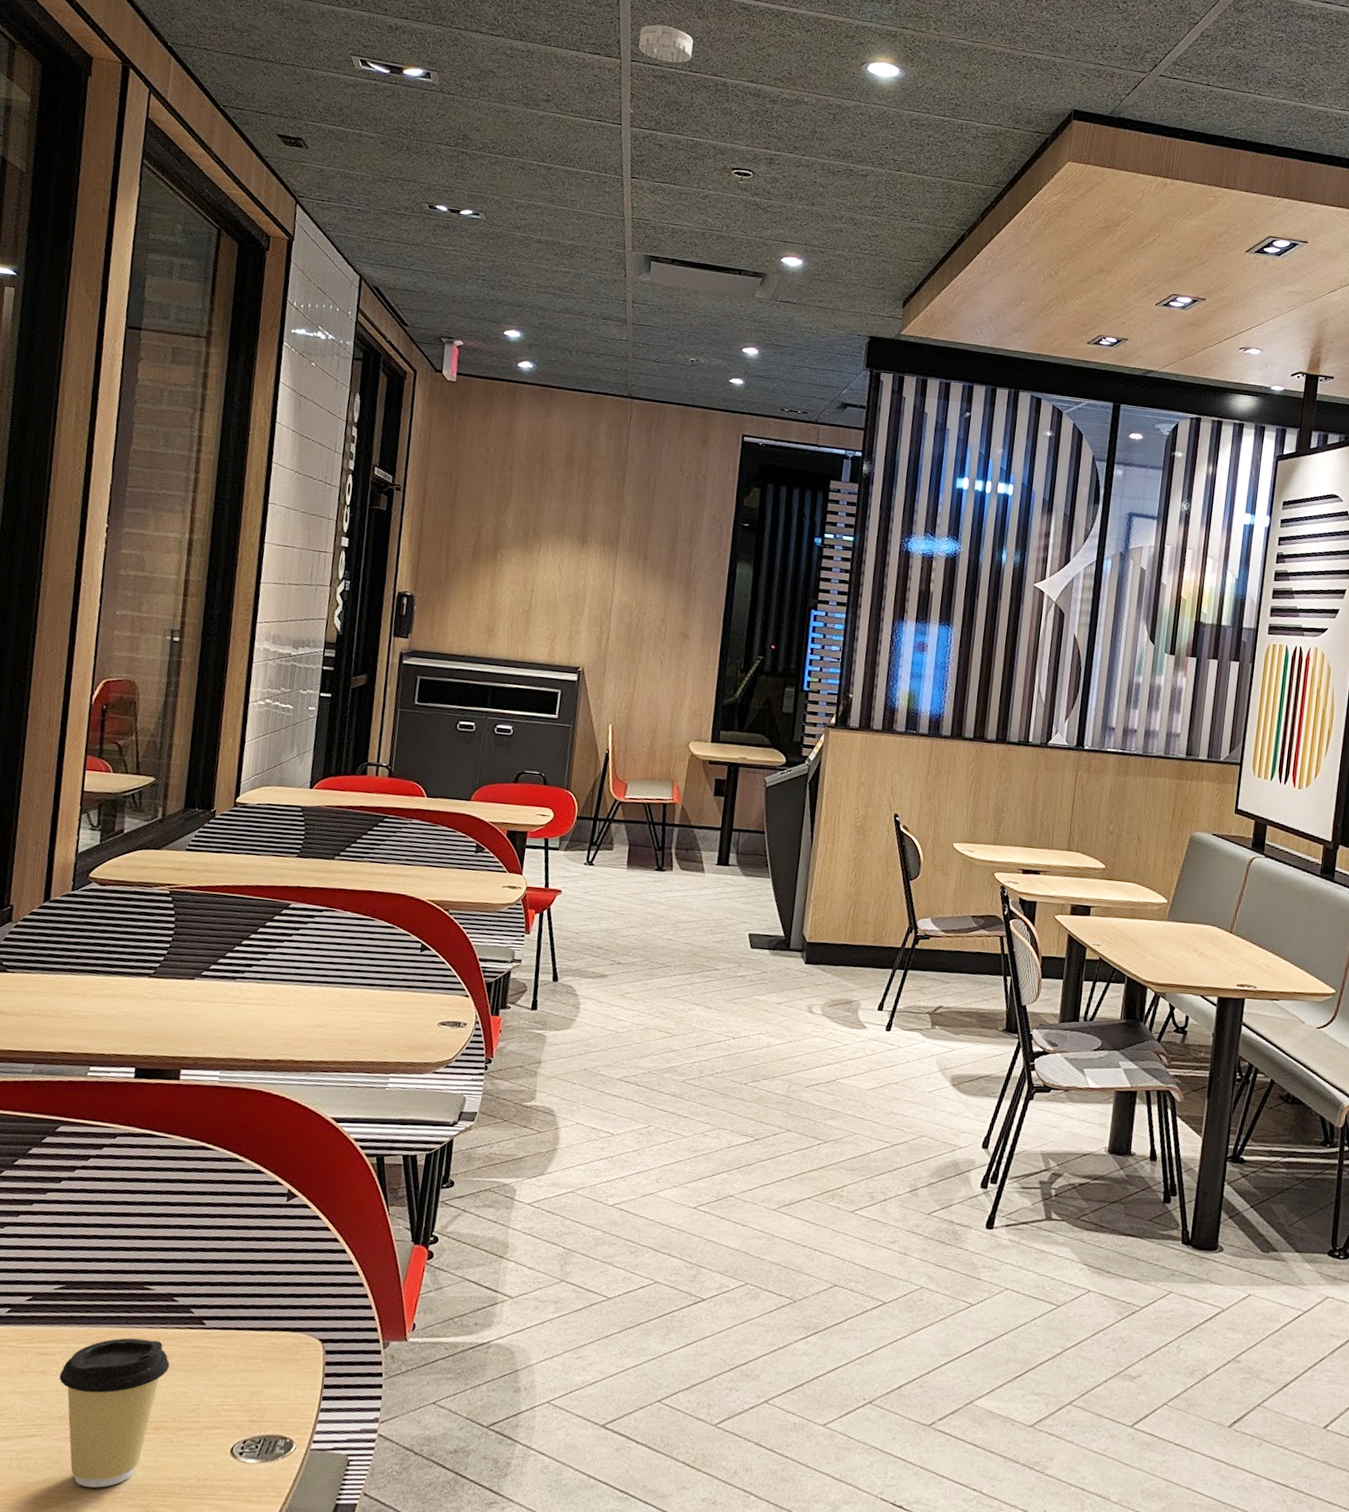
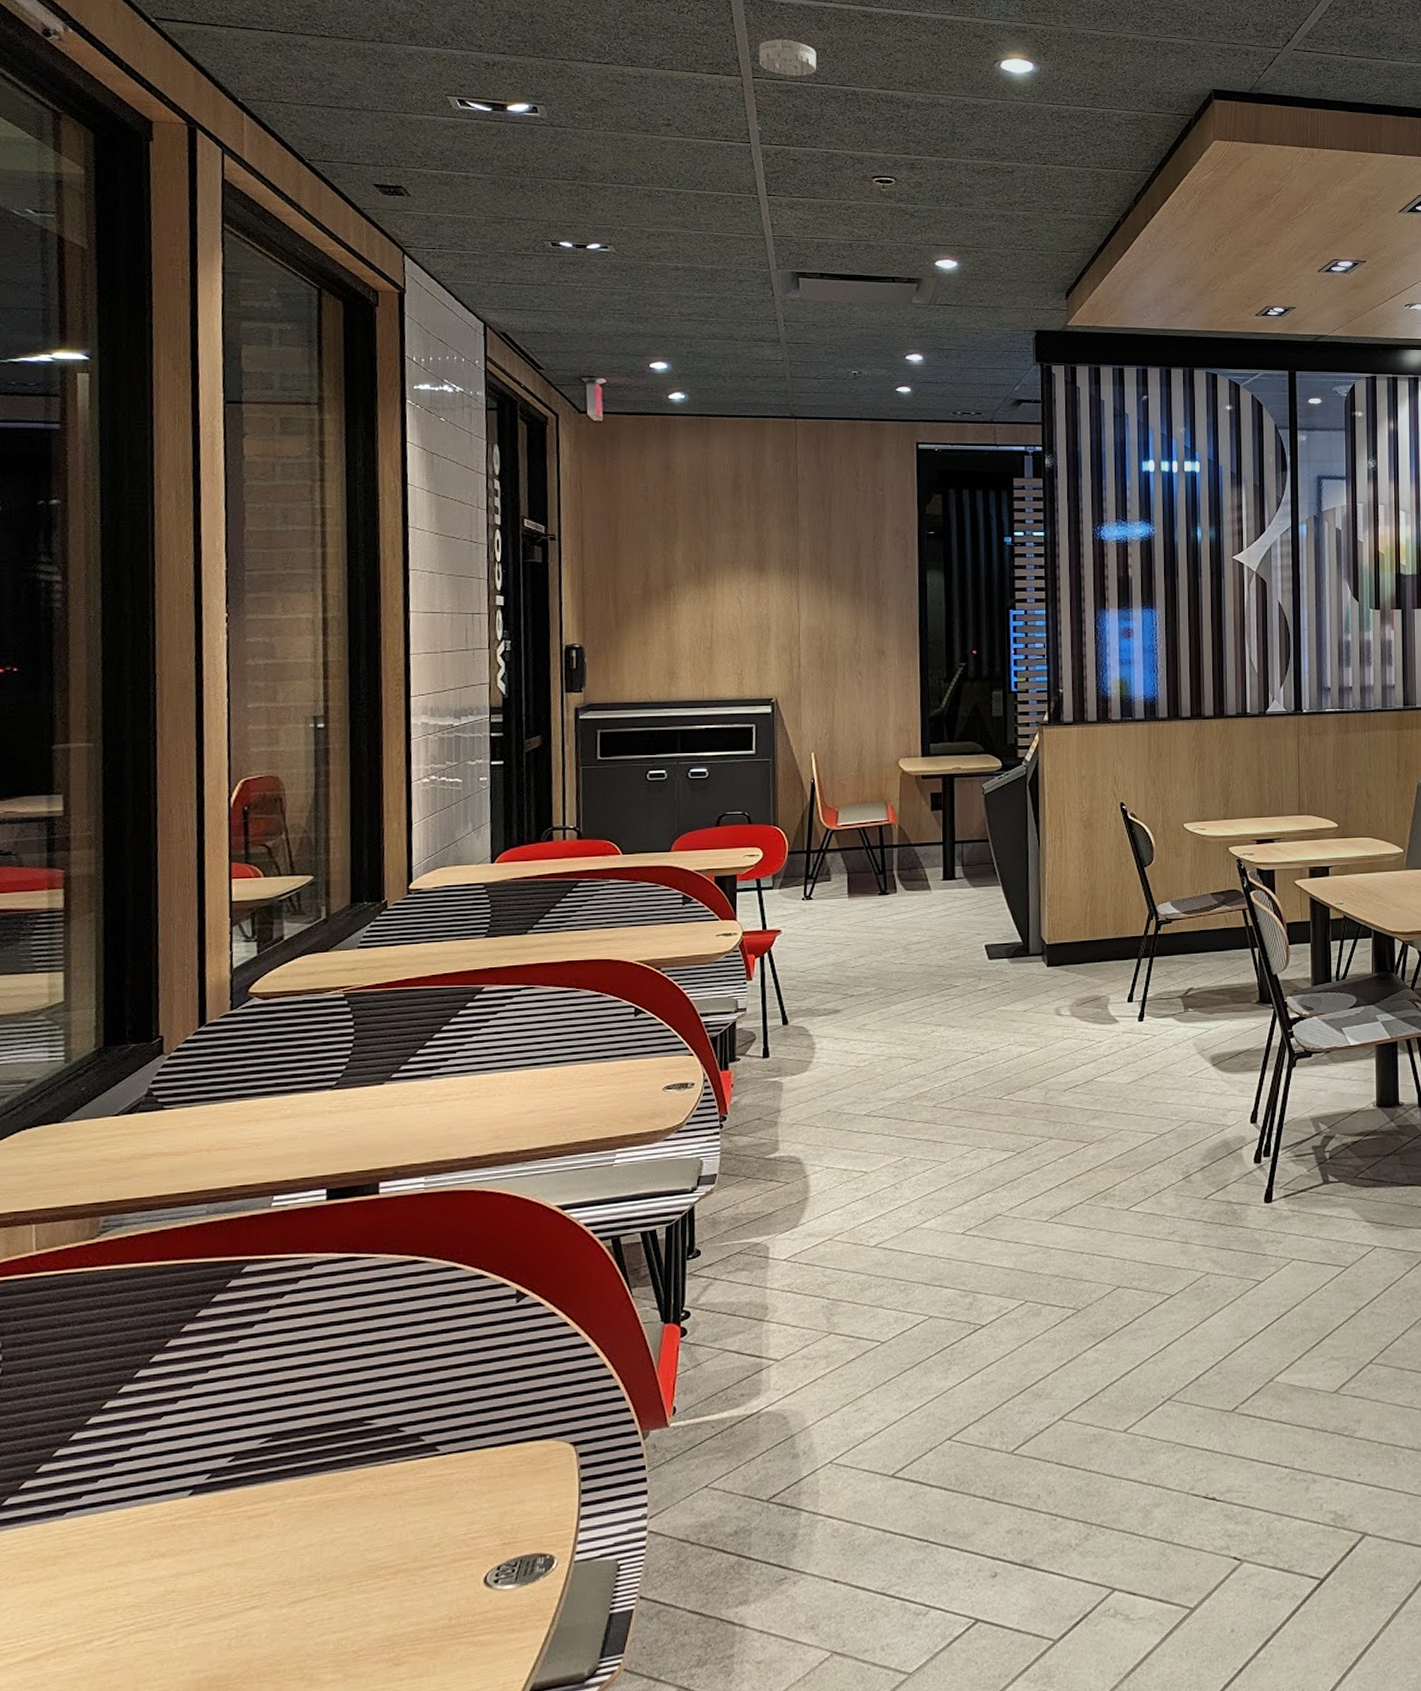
coffee cup: present [59,1338,170,1488] -> none [276,1478,404,1652]

